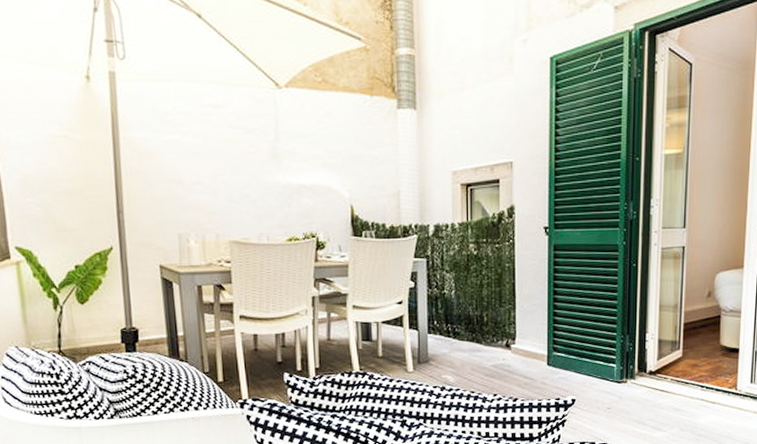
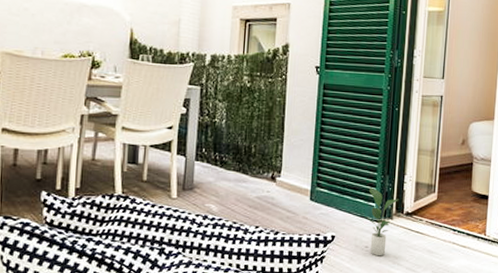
potted plant: none [607,348,641,417] -> present [366,187,399,256]

